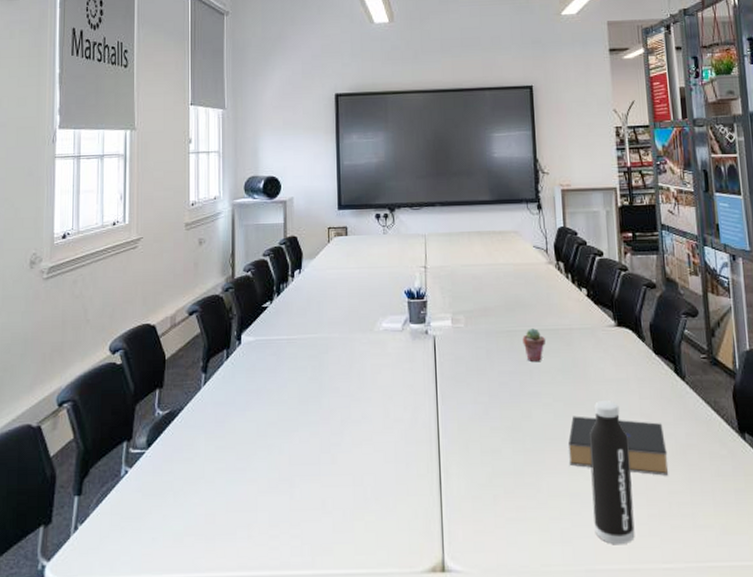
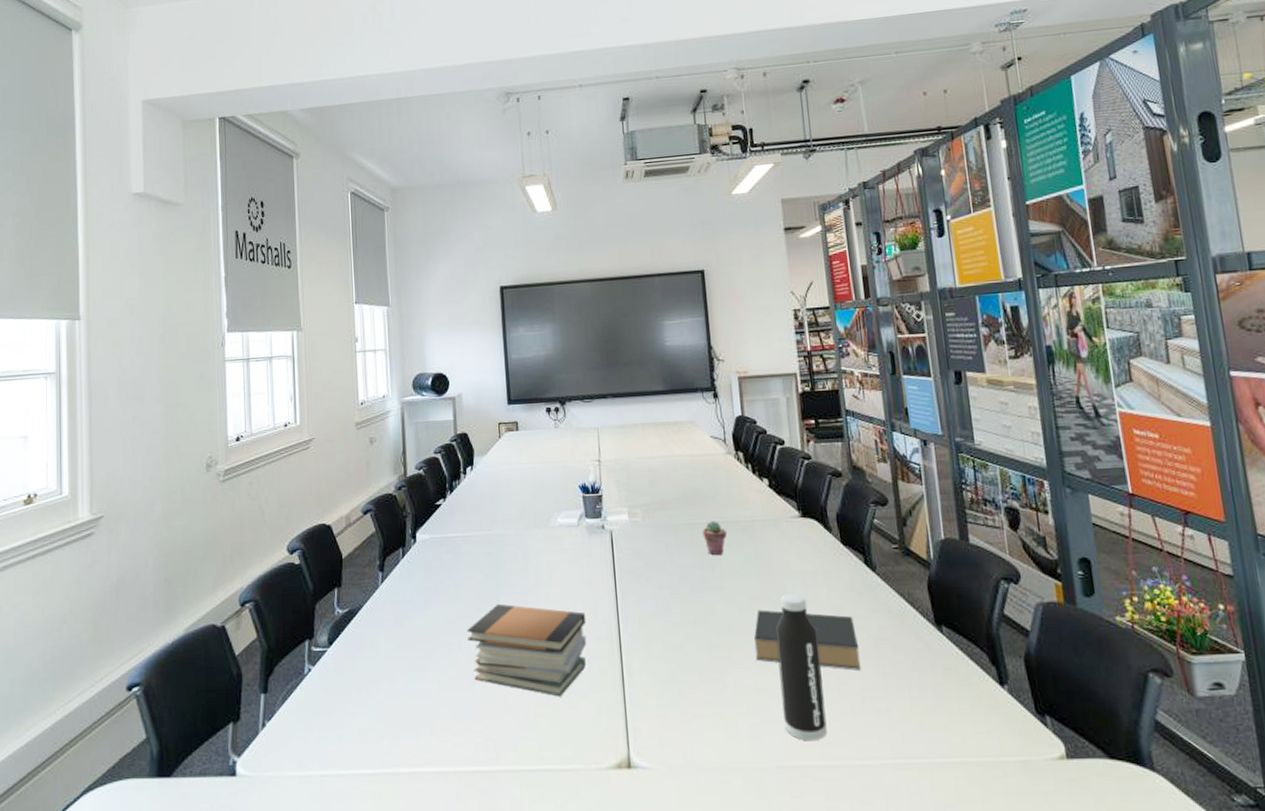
book stack: none [288,406,407,501] -> present [467,603,587,697]

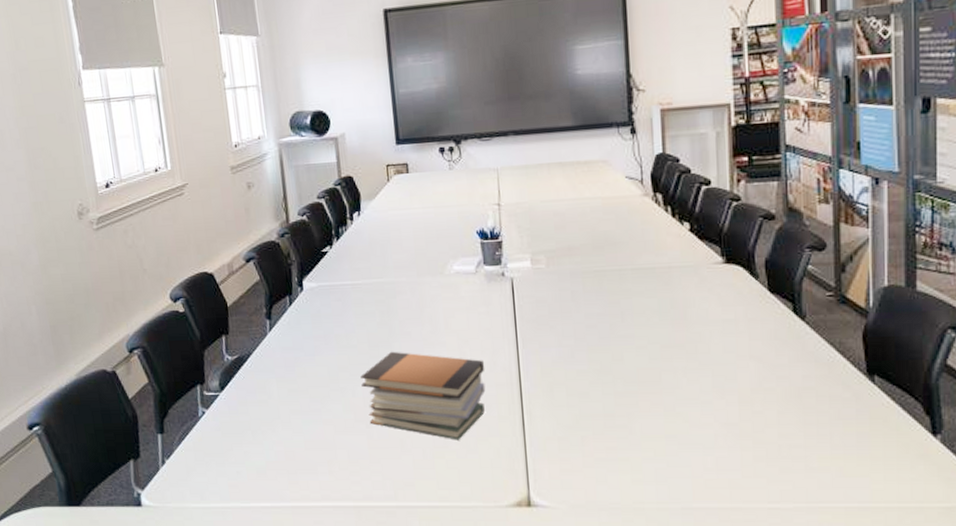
potted succulent: present [702,521,728,555] -> none [613,267,641,303]
book: present [754,609,860,671] -> none [665,358,779,419]
water bottle: present [775,594,827,741] -> none [688,342,738,485]

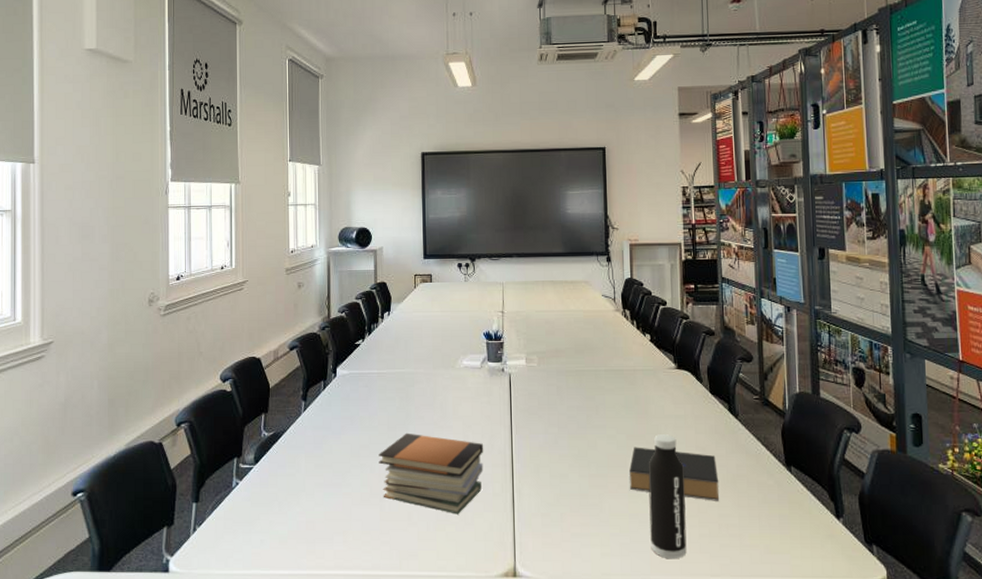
book: none [665,358,779,419] -> present [629,447,719,501]
water bottle: none [688,342,738,485] -> present [648,434,687,560]

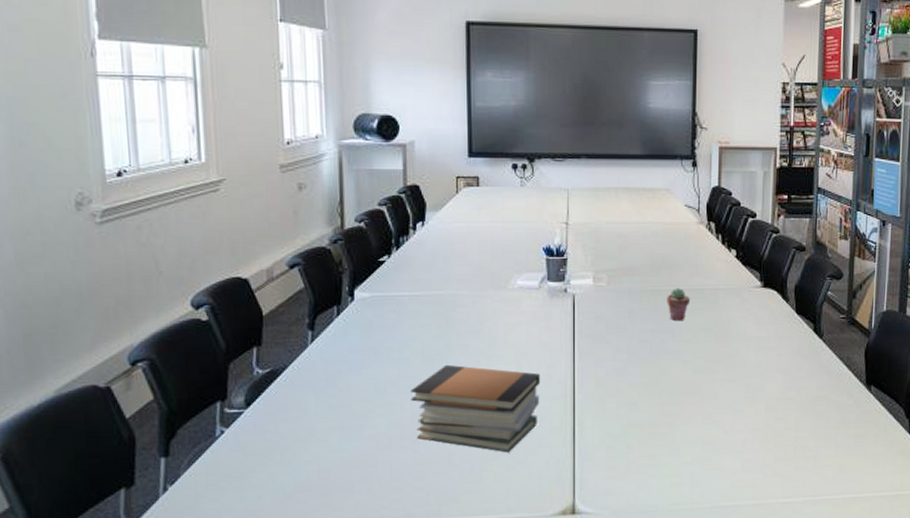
potted succulent: none [590,369,612,398] -> present [666,288,691,320]
book: present [629,447,719,501] -> none [705,371,797,424]
water bottle: present [648,434,687,560] -> none [723,357,763,485]

